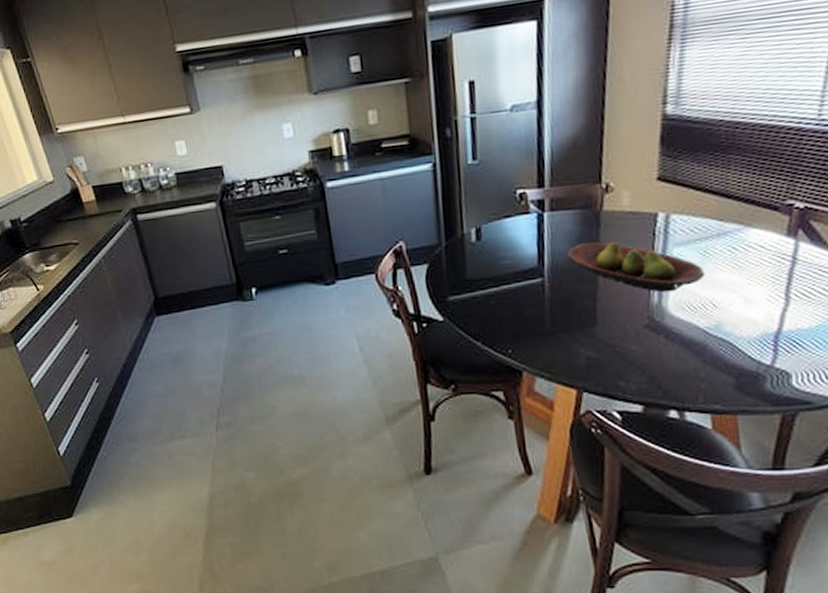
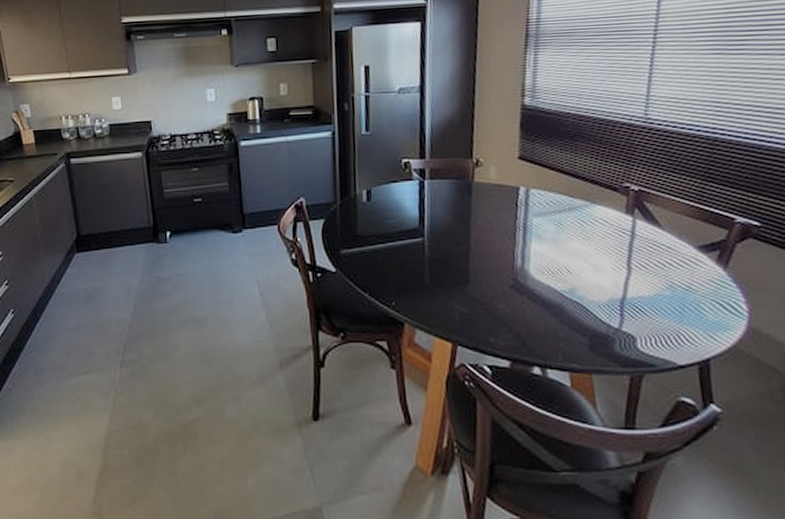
fruit bowl: present [567,241,705,293] -> none [444,209,560,257]

